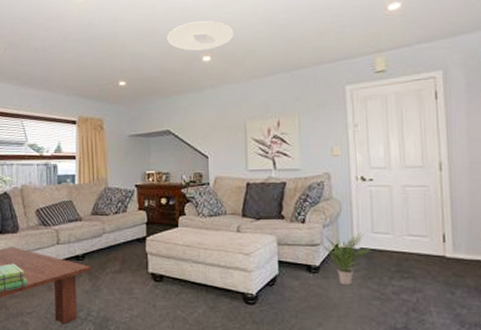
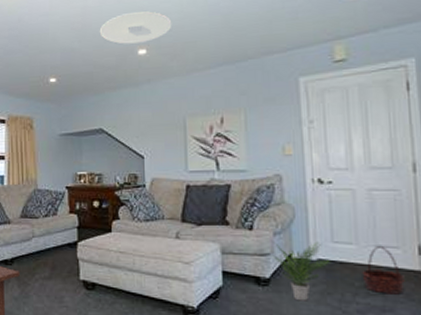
basket: none [397,236,432,277] -> present [361,247,405,295]

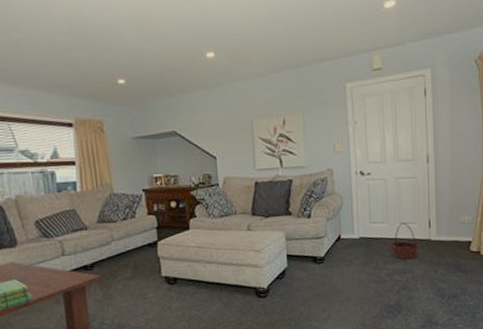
ceiling light: present [99,11,172,44] -> none [167,13,238,46]
potted plant: present [270,241,331,301] -> none [324,223,369,273]

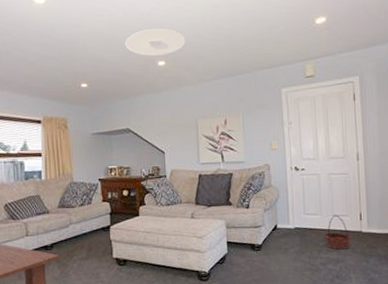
ceiling light: none [167,13,238,46] -> present [124,28,186,56]

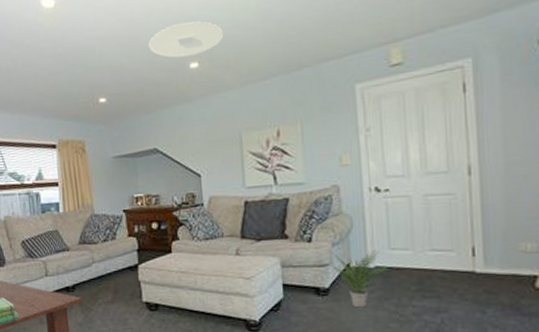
potted plant: none [262,214,303,260] -> present [329,249,388,308]
basket: present [324,215,351,250] -> none [417,250,459,296]

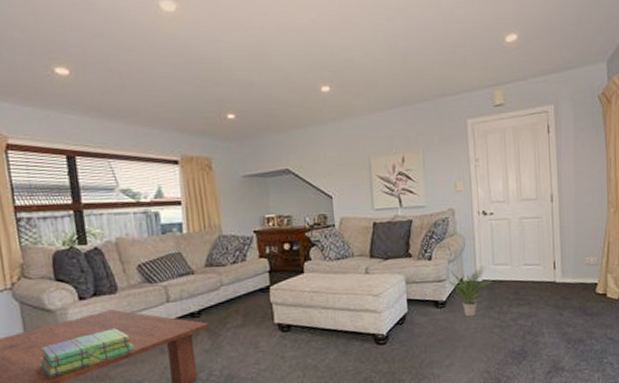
ceiling light: present [148,21,224,58] -> none [279,45,354,80]

